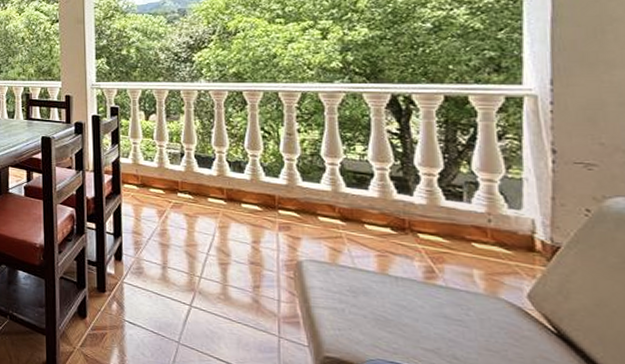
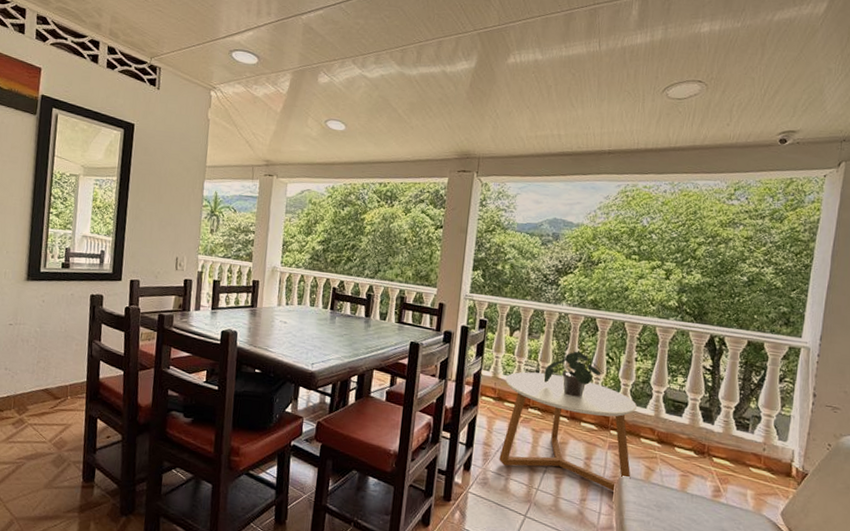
coffee table: none [146,154,312,279] -> present [499,371,637,493]
potted plant: none [190,128,261,177] -> present [543,351,604,398]

